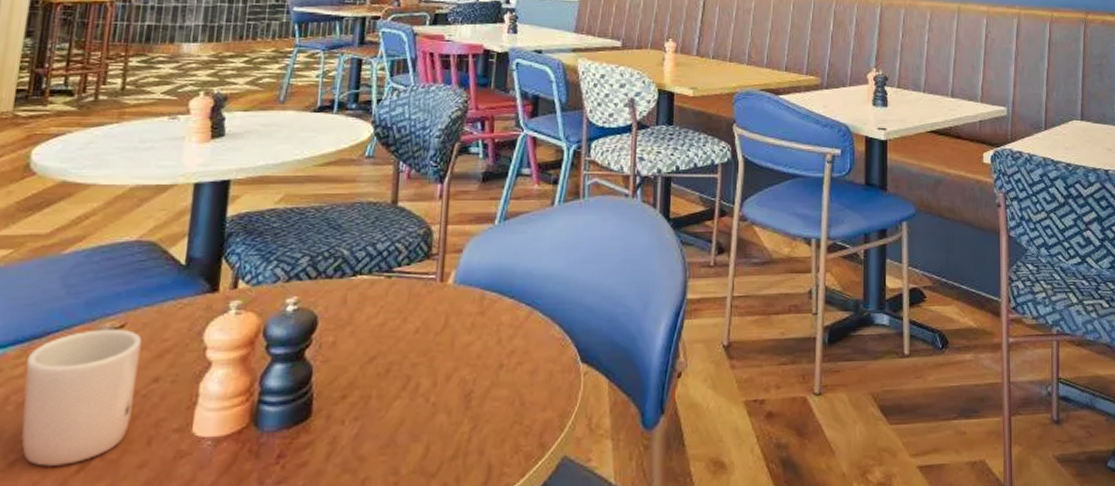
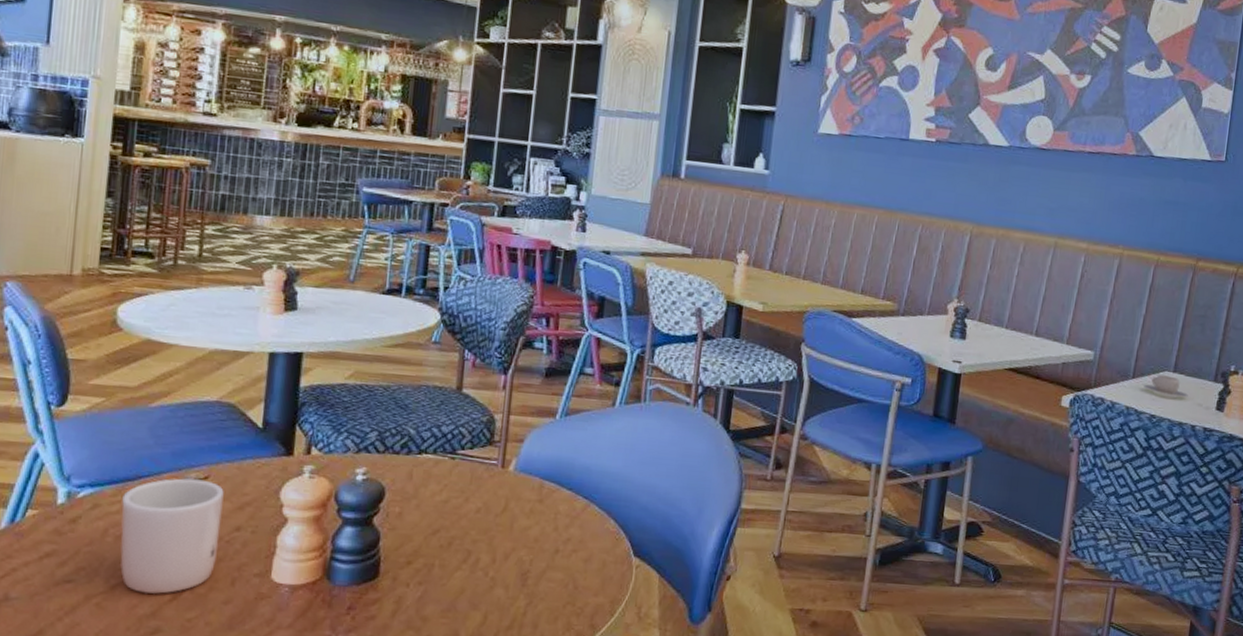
teacup: none [1056,124,1097,146] -> present [1144,375,1188,399]

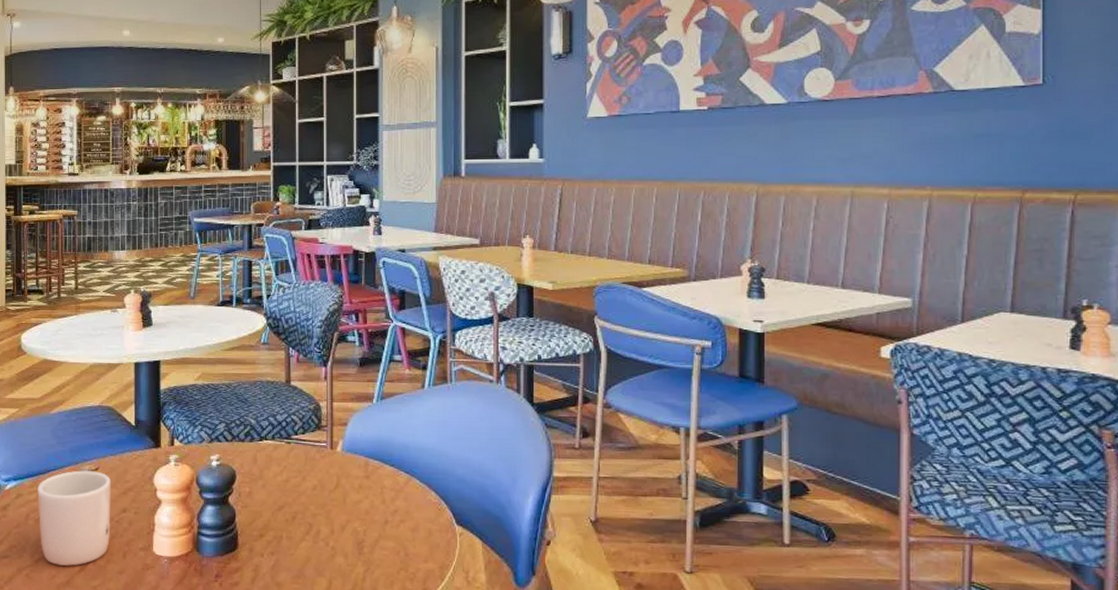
teacup: present [1144,375,1188,399] -> none [976,317,1033,340]

